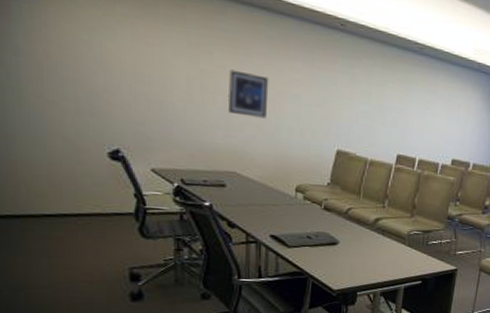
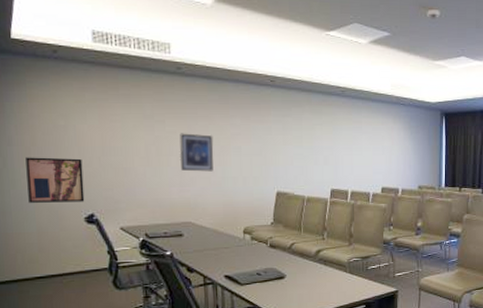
wall art: none [36,72,109,134] -> present [26,157,85,203]

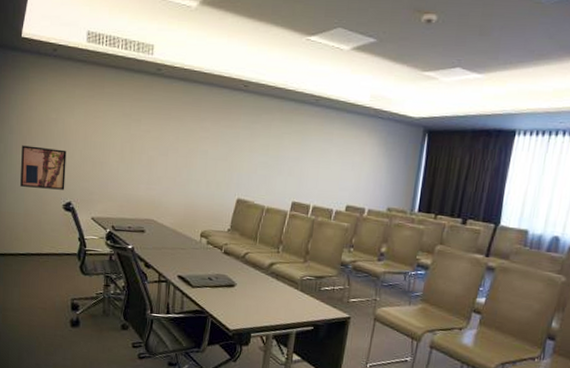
wall art: present [179,133,214,172] -> none [150,133,183,173]

